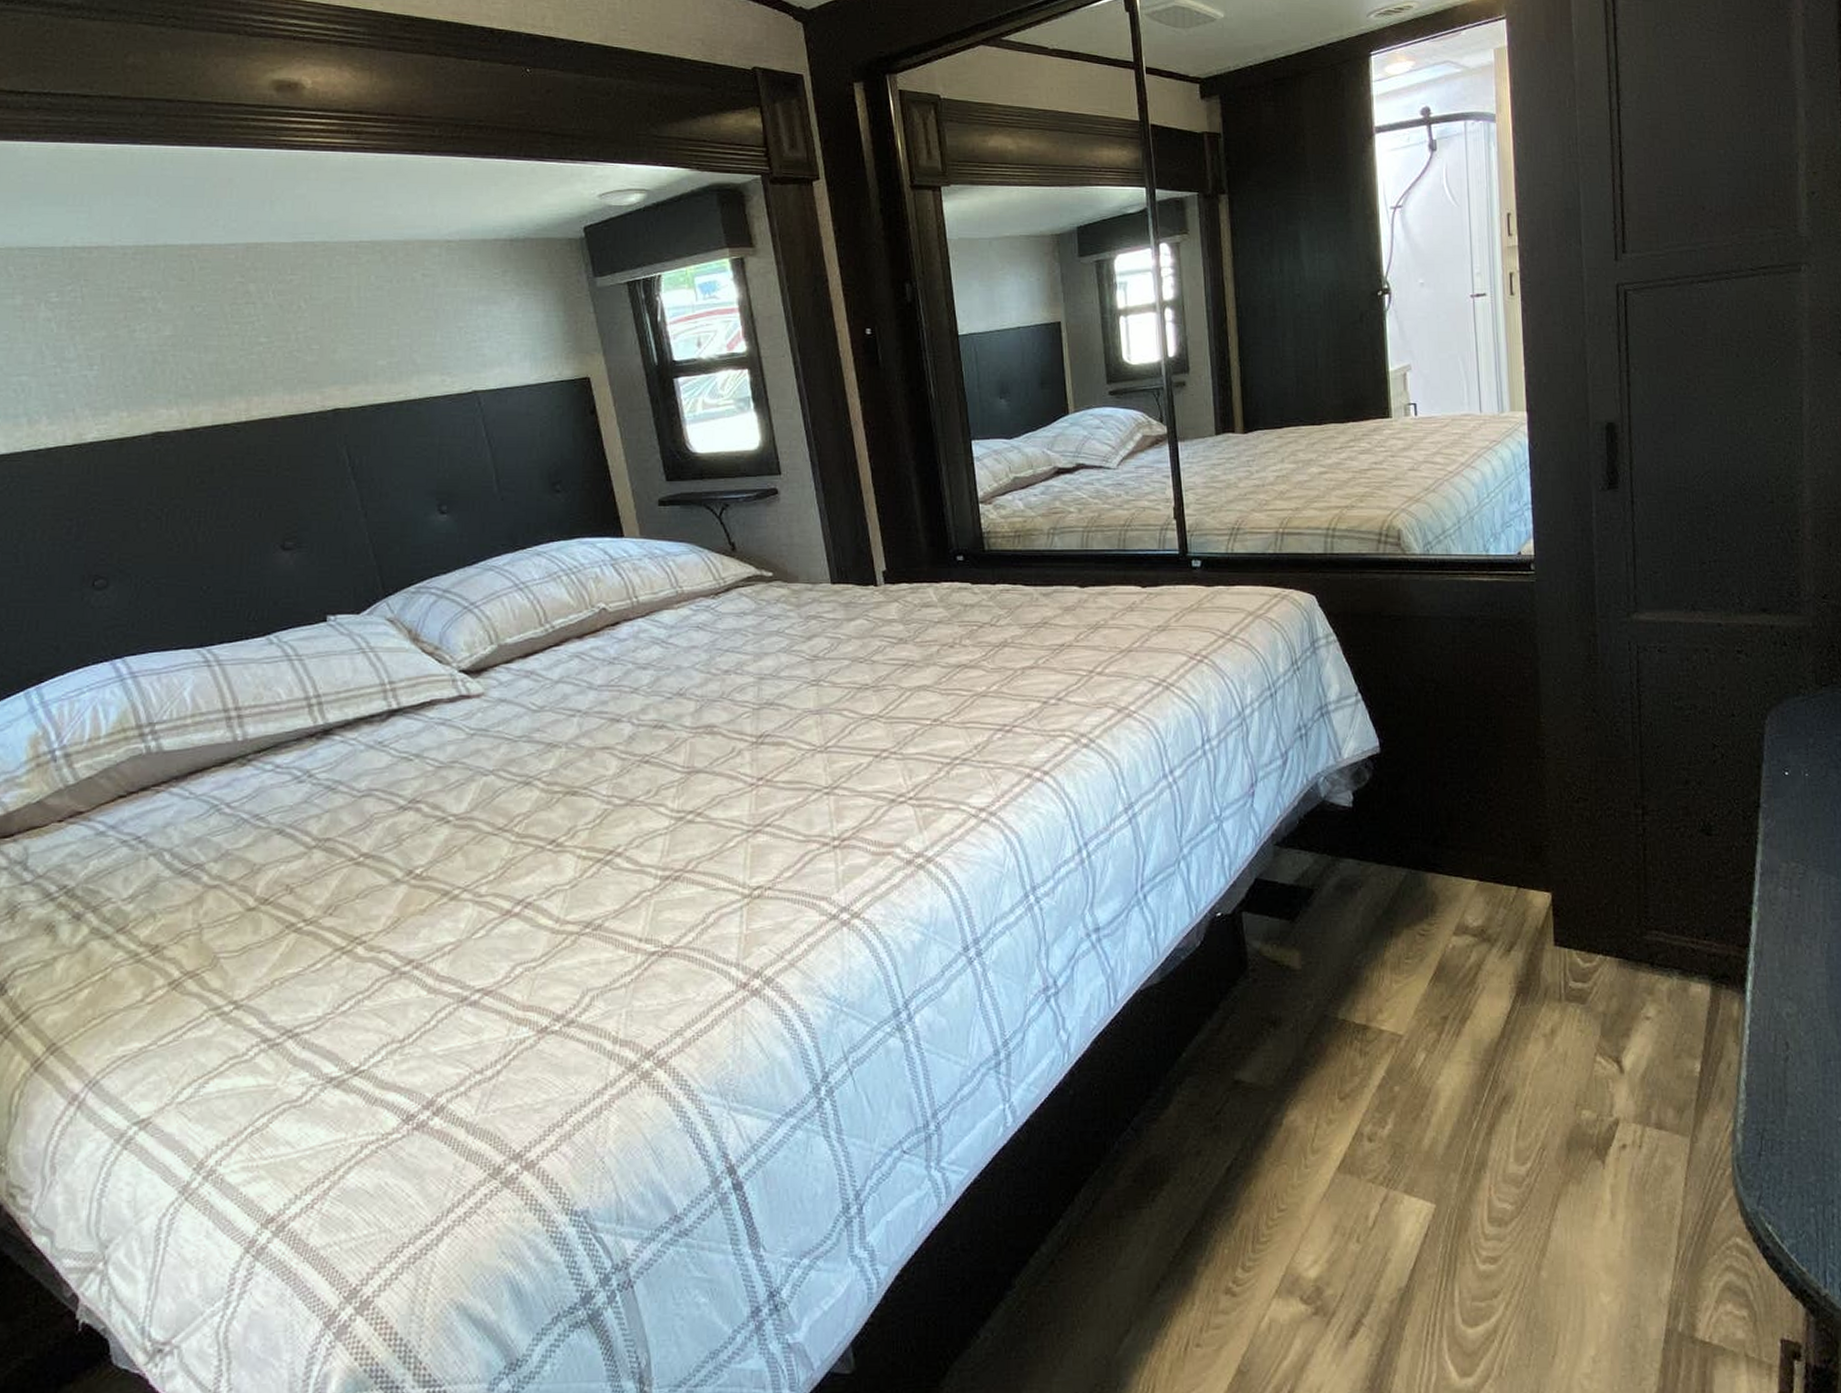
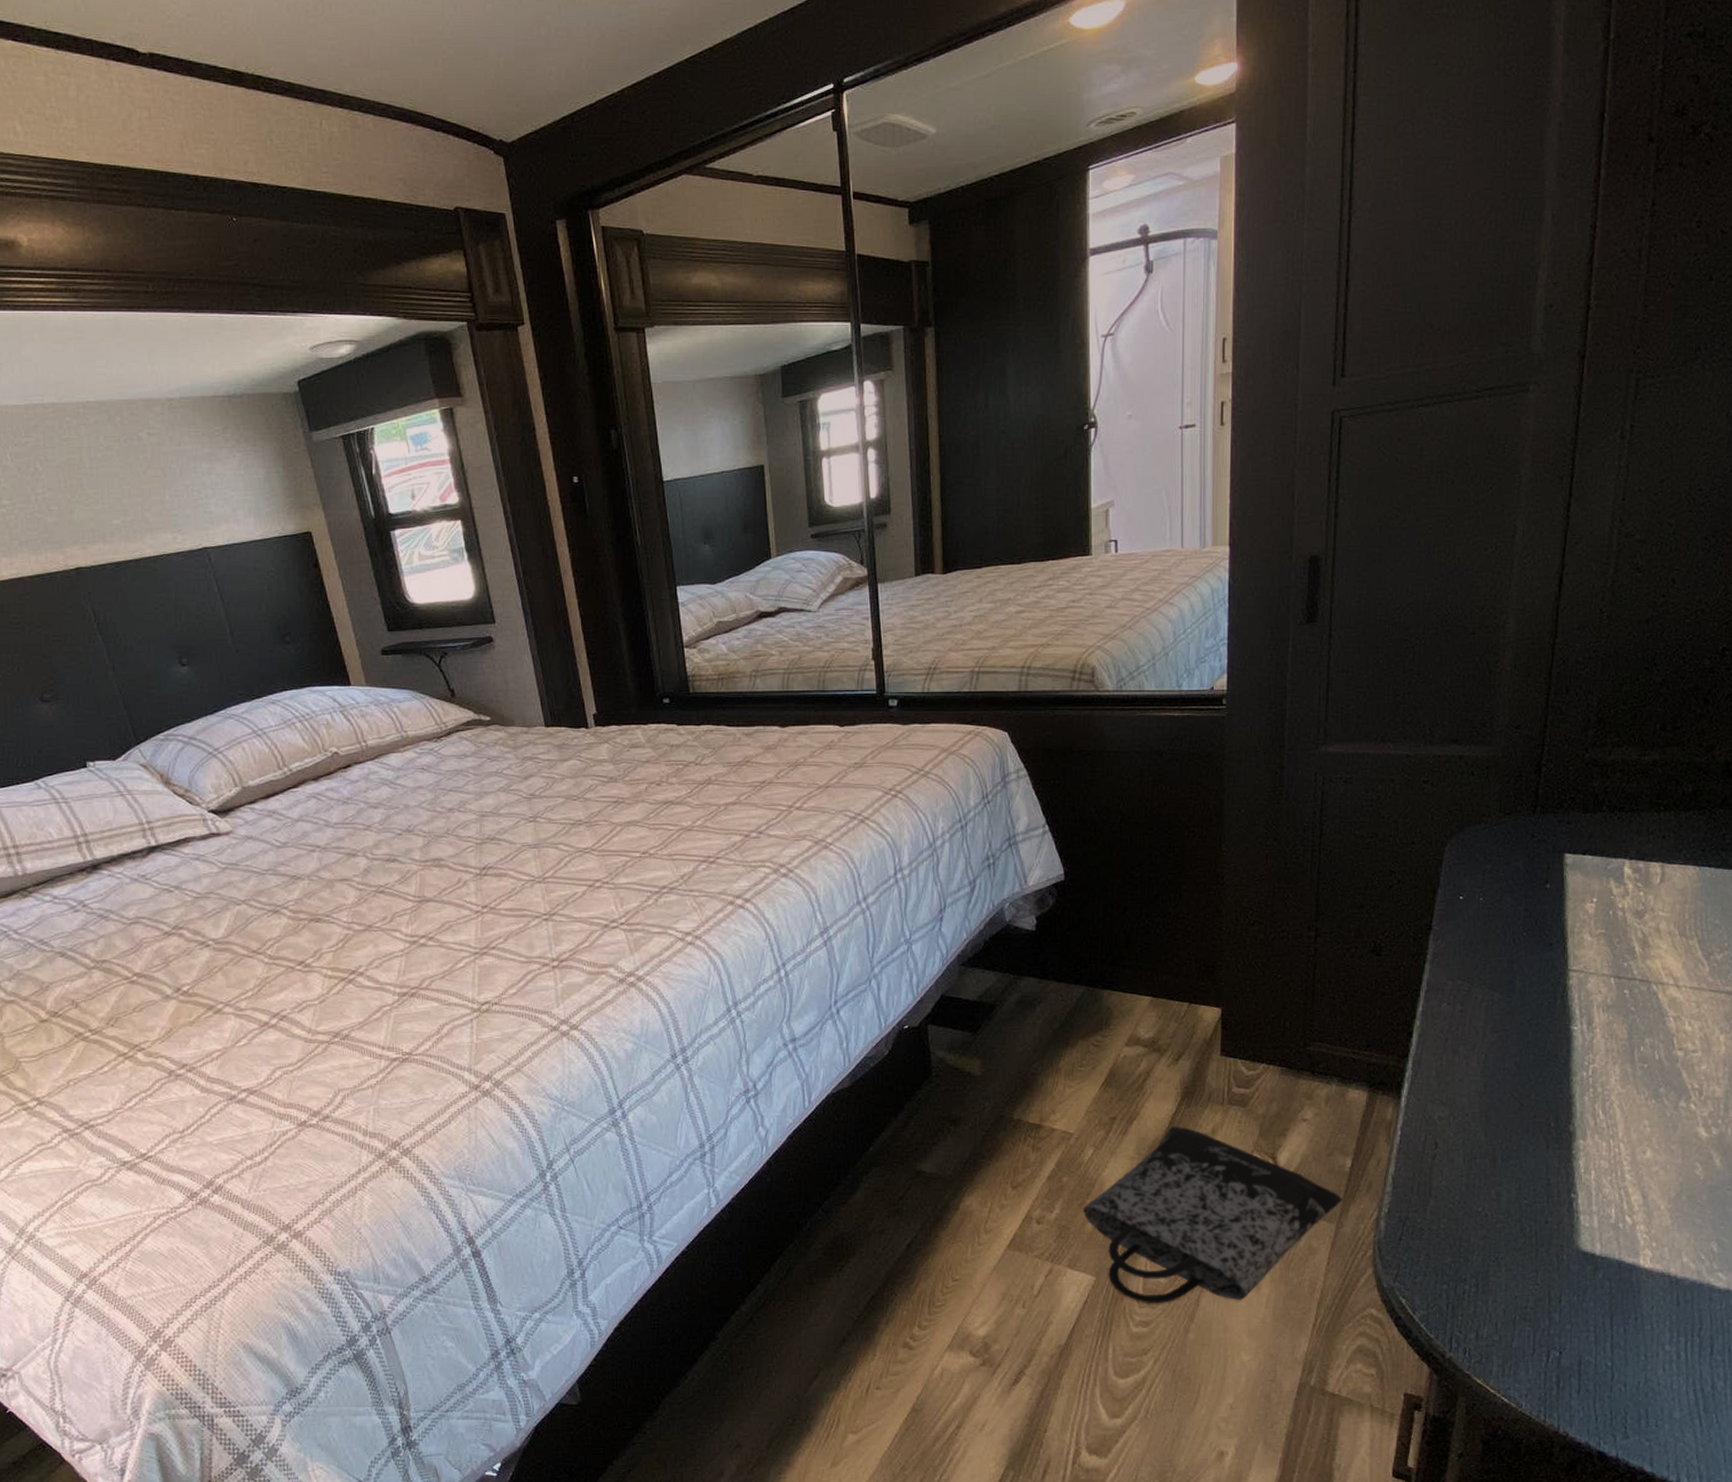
tote bag: none [1417,1026,1695,1236] -> present [1082,1126,1343,1304]

